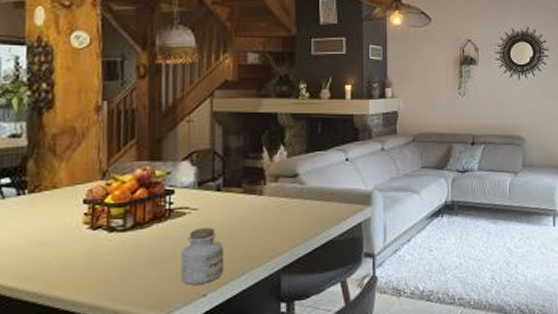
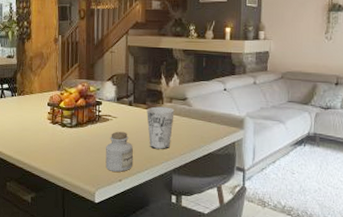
cup: none [242,188,282,246] -> present [147,106,175,150]

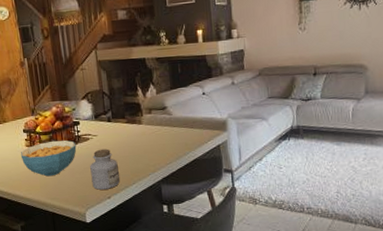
cereal bowl: none [41,117,96,152] -> present [20,140,77,177]
cup: present [147,106,175,150] -> none [127,118,156,163]

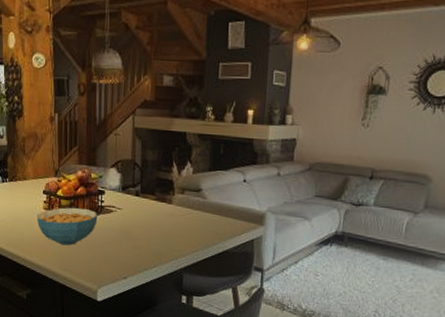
jar: present [90,148,120,190] -> none [109,224,140,269]

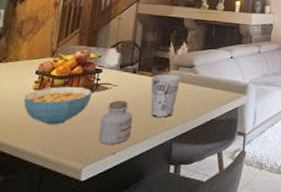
jar: none [109,224,140,269] -> present [98,100,133,144]
cup: none [155,198,187,246] -> present [150,74,181,119]

